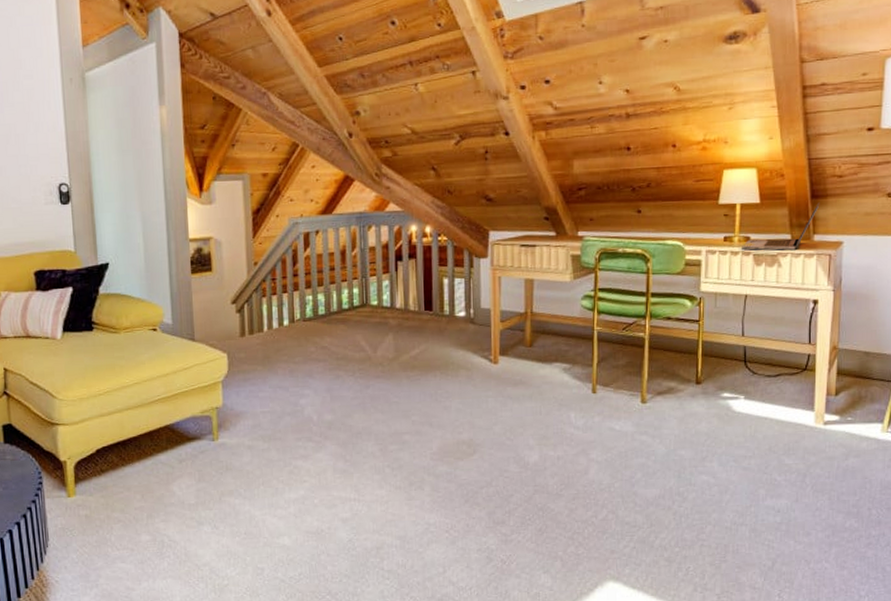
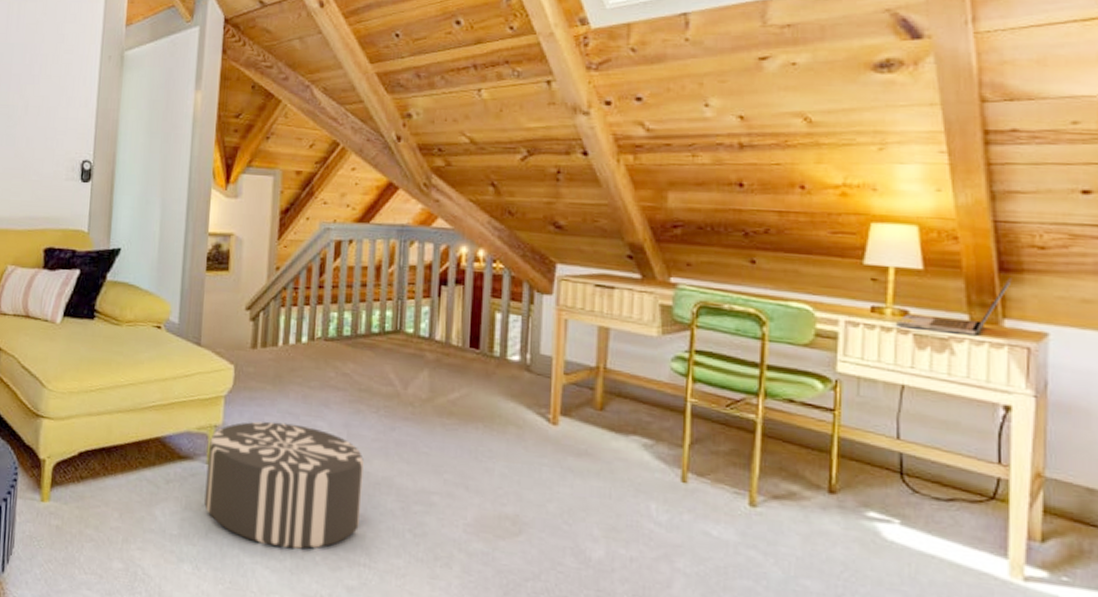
pouf: none [212,395,348,499] -> present [204,421,364,549]

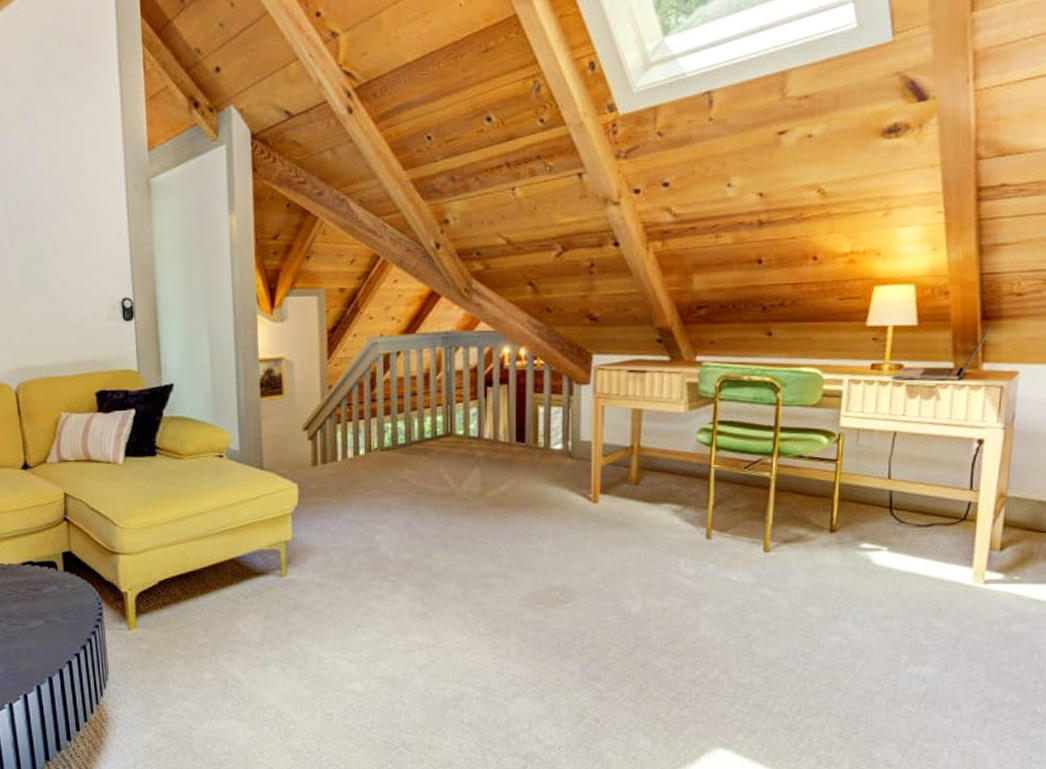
pouf: present [204,421,364,549] -> none [281,531,427,641]

